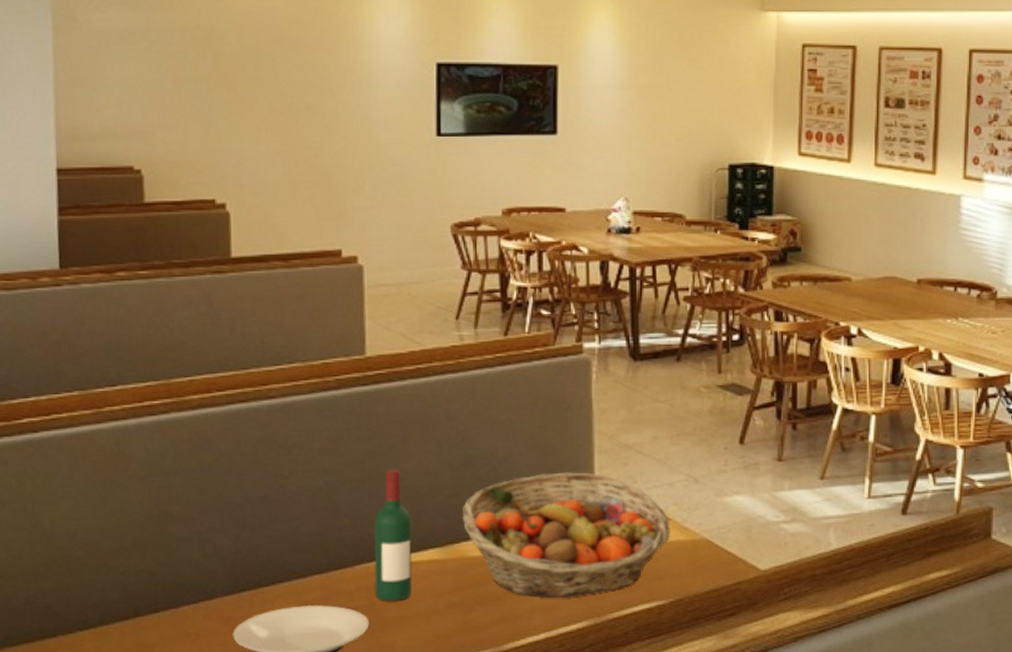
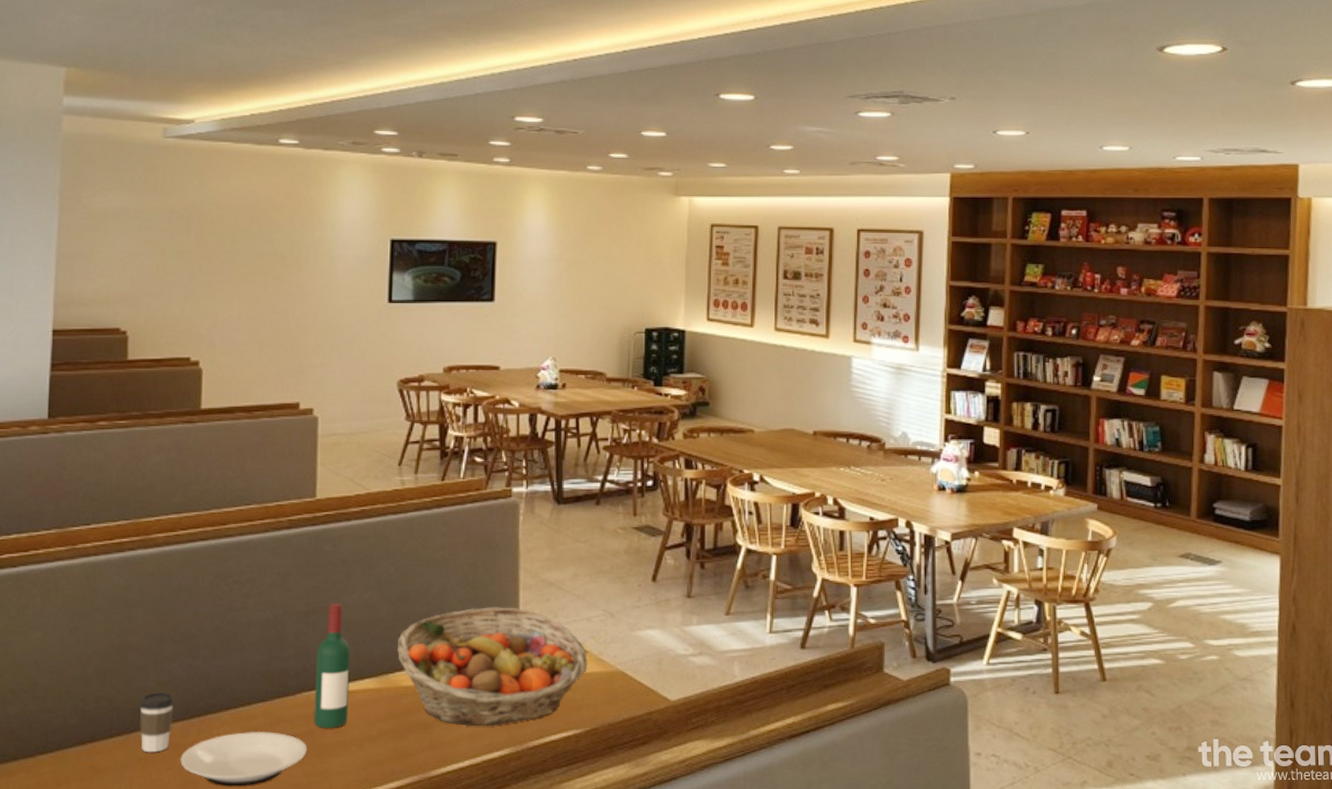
coffee cup: none [184,564,223,628] -> present [139,691,175,753]

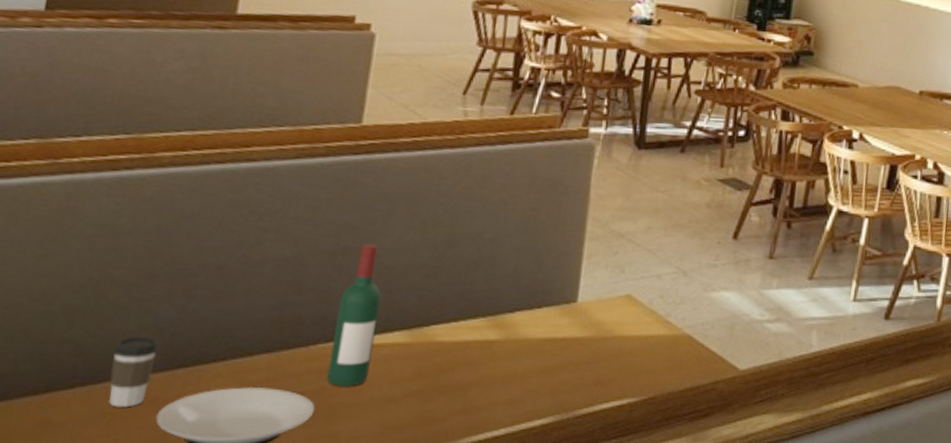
fruit basket: present [397,607,588,727] -> none [436,257,654,391]

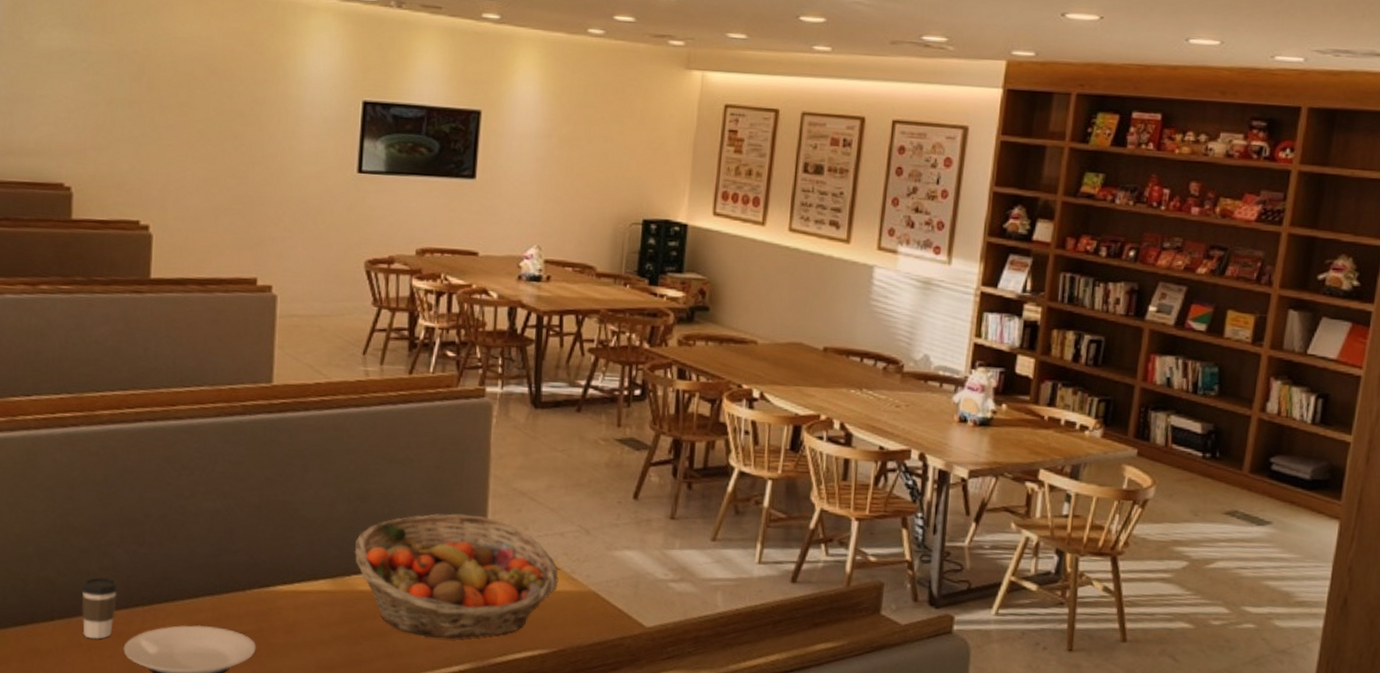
wine bottle: present [326,243,382,386] -> none [264,497,305,628]
fruit basket: none [436,257,654,391] -> present [354,513,559,639]

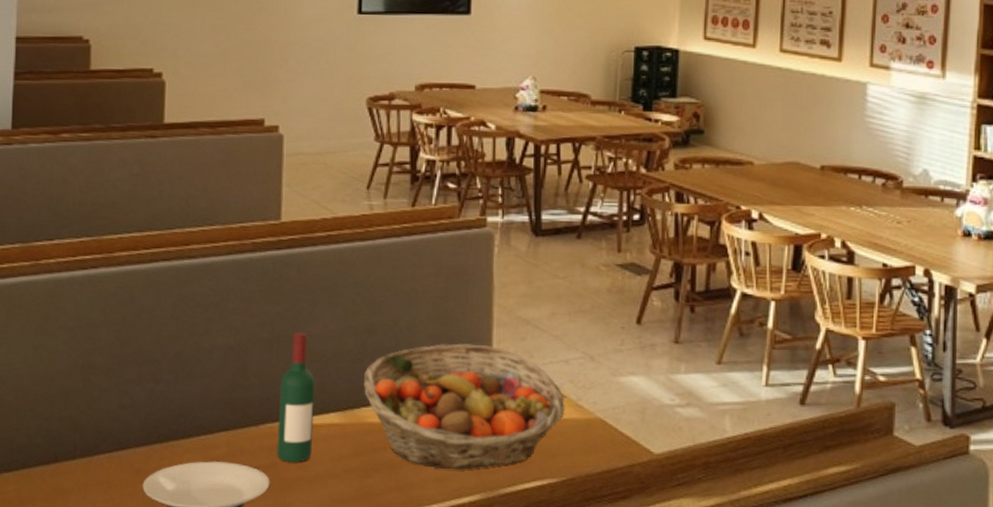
coffee cup: present [81,576,119,639] -> none [102,414,137,477]
wine bottle: none [264,497,305,628] -> present [277,331,315,462]

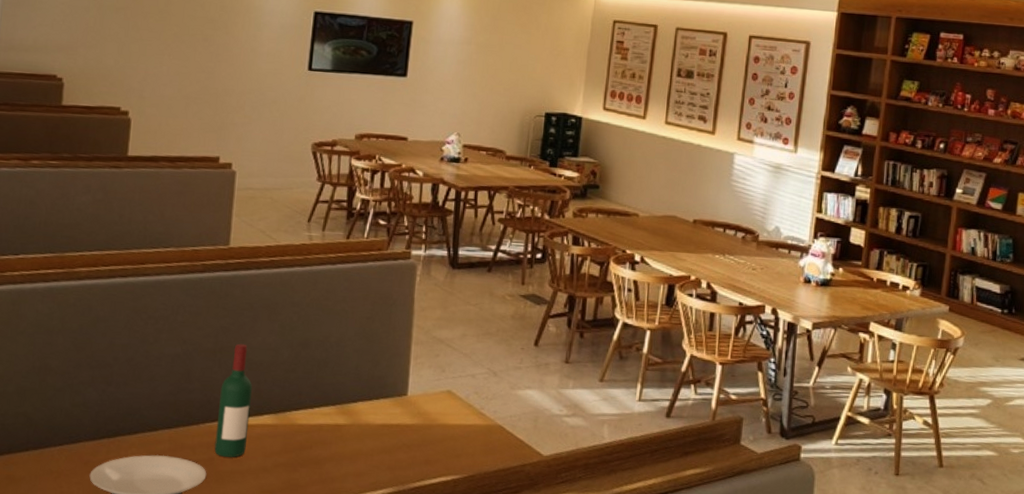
fruit basket: present [363,343,565,470] -> none [295,358,470,466]

